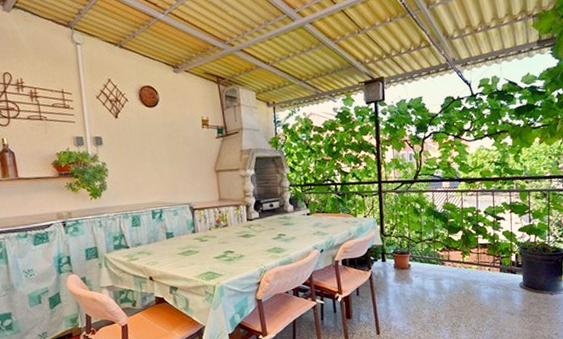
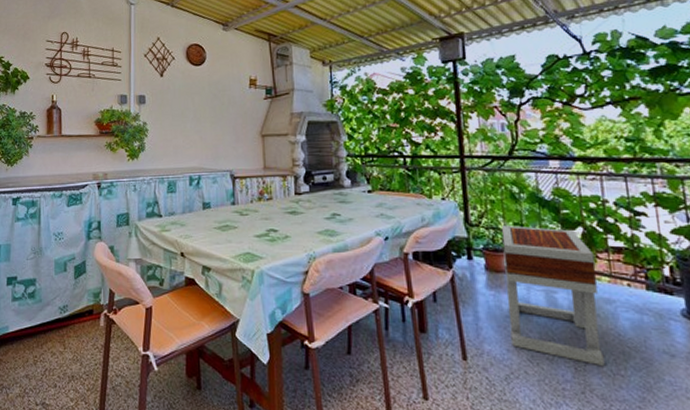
side table: none [406,233,470,327] -> present [501,225,605,367]

